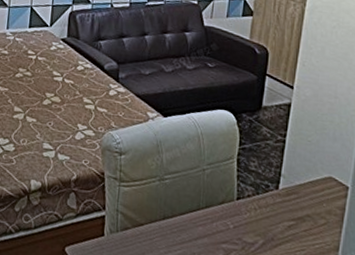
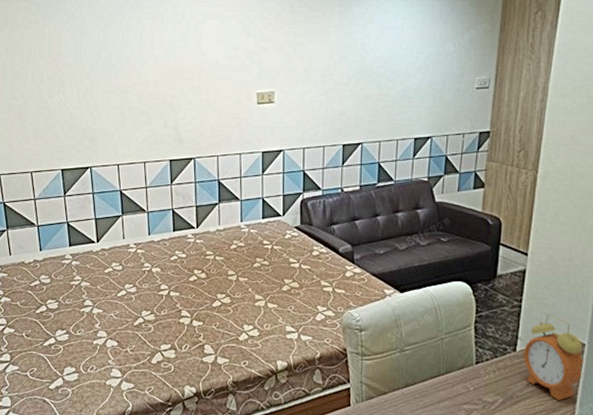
alarm clock: none [286,152,347,247] -> present [524,314,584,400]

